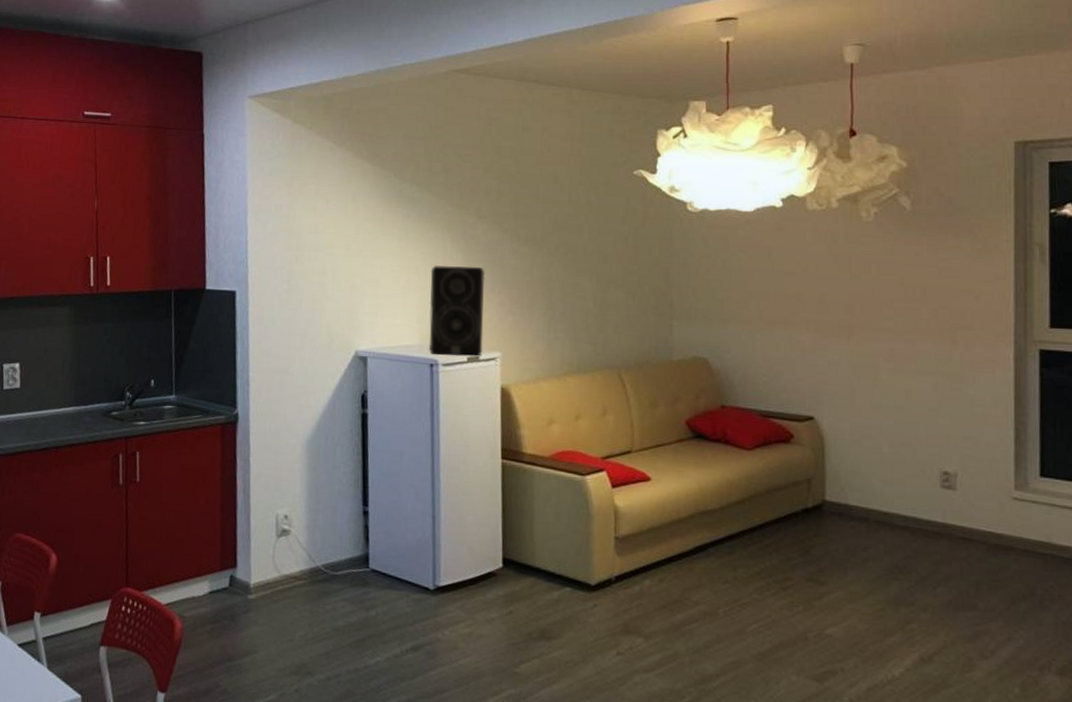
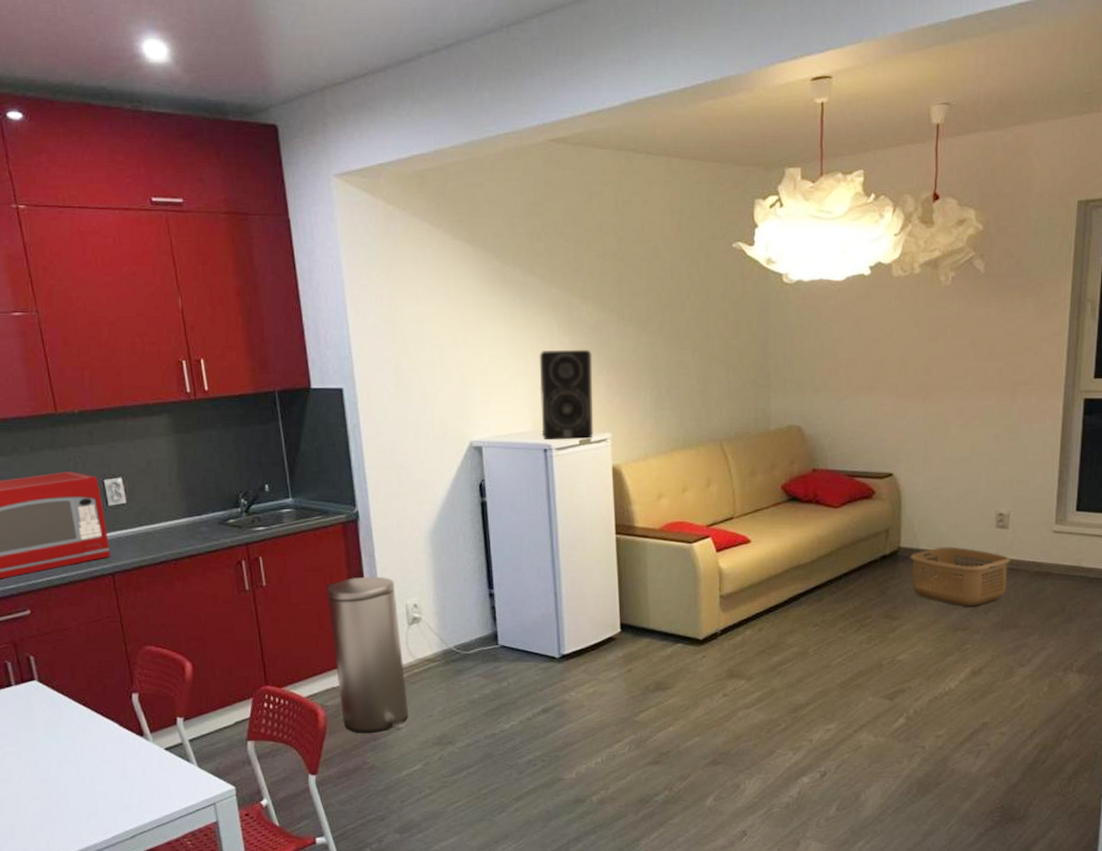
pedal bin: none [197,481,269,653] -> present [326,576,409,733]
clothes hamper: none [837,504,962,579] -> present [910,546,1011,607]

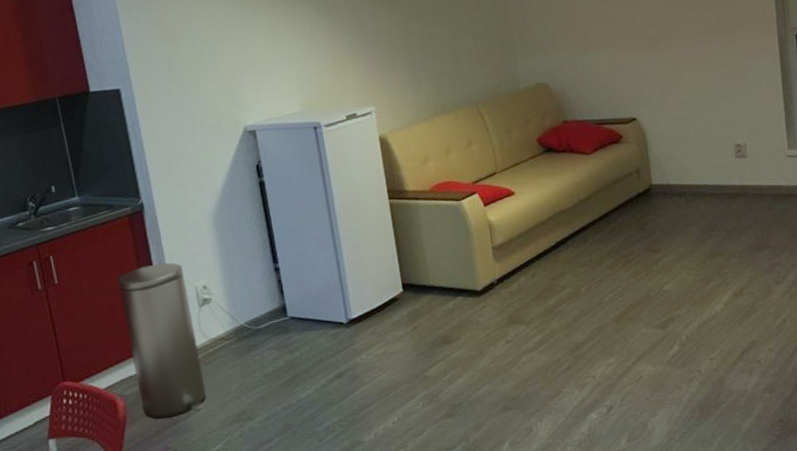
speaker: present [539,349,594,439] -> none [301,32,359,118]
clothes hamper: present [910,546,1011,607] -> none [662,179,754,234]

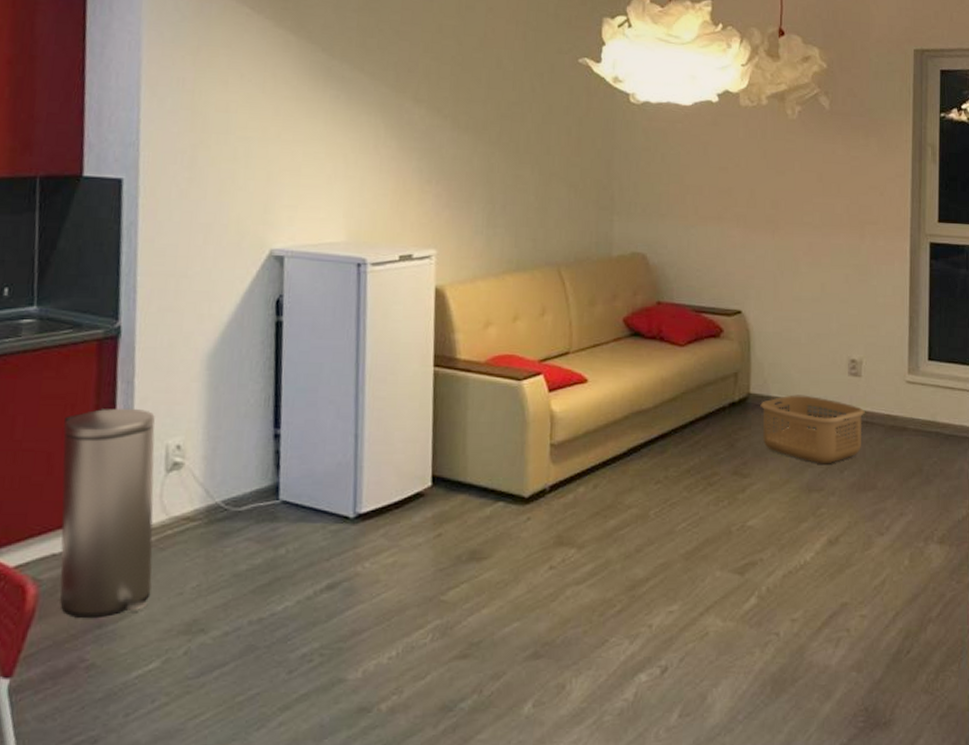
clothes hamper: none [662,179,754,234] -> present [760,394,865,464]

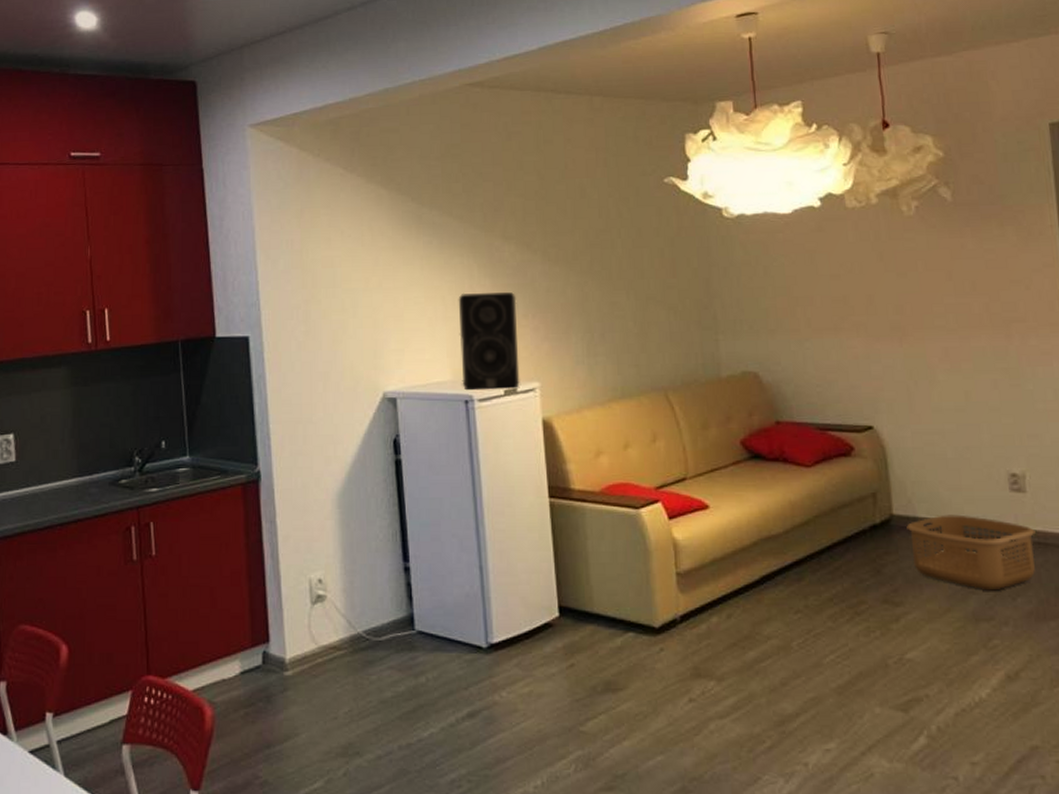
pedal bin: present [59,408,155,618] -> none [221,545,309,738]
speaker: none [357,152,422,253] -> present [458,291,520,389]

